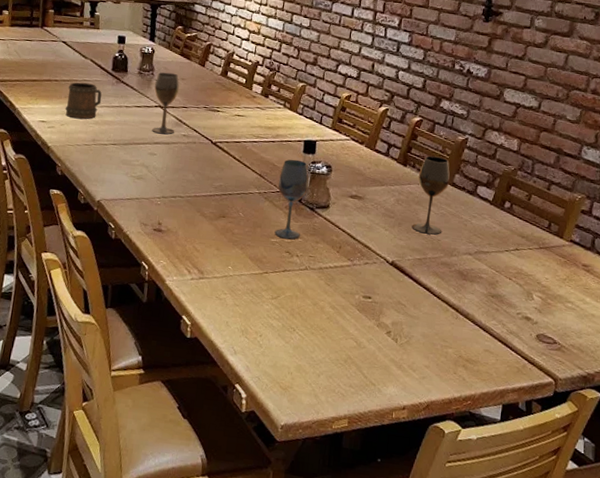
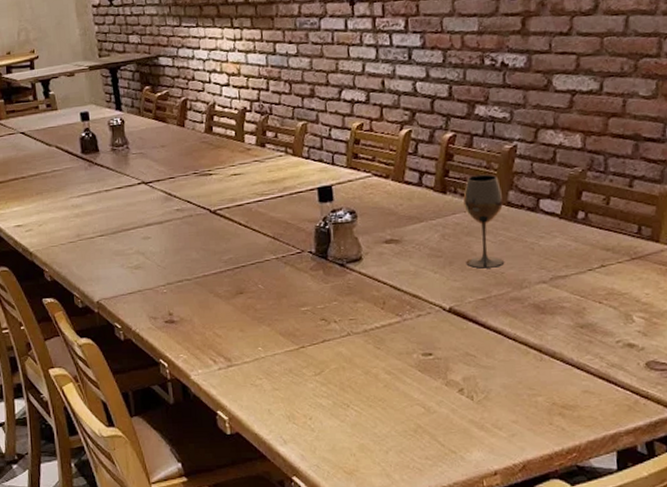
beer mug: present [65,82,102,119] -> none [37,173,78,216]
wine glass: present [152,72,180,135] -> none [132,141,165,214]
wineglass: present [274,159,309,240] -> none [295,211,334,305]

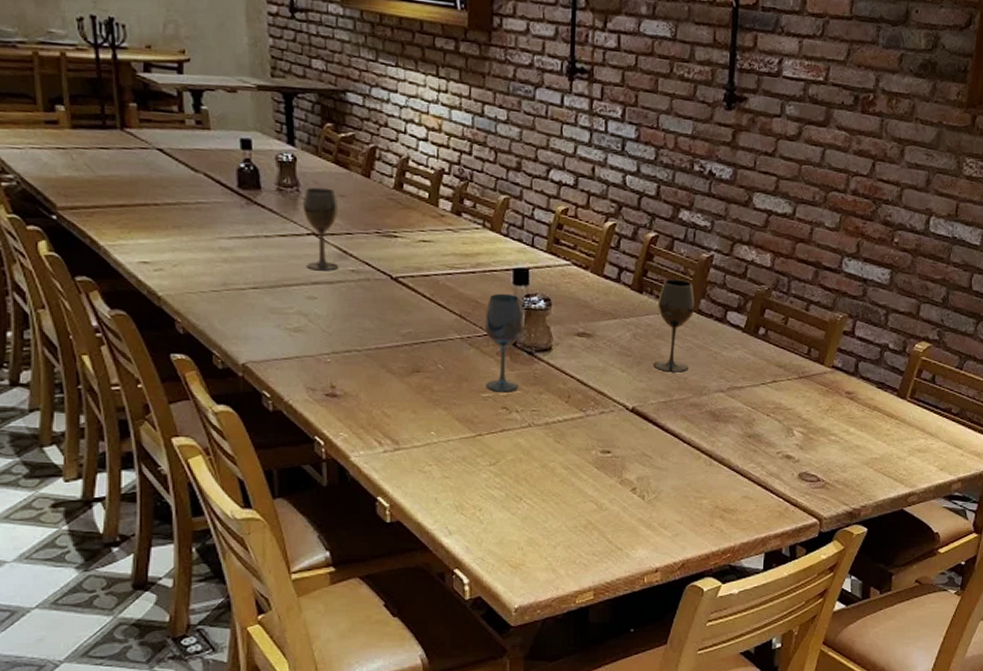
wine glass: none [132,141,165,214] -> present [303,187,338,271]
wineglass: none [295,211,334,305] -> present [484,293,523,392]

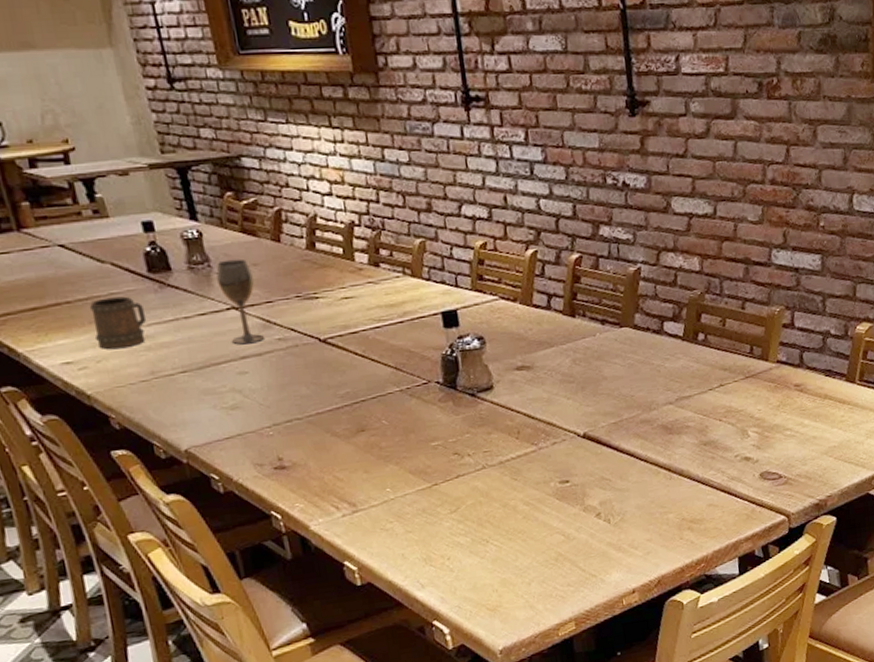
beer mug: none [175,205,229,257] -> present [89,296,147,350]
wineglass: present [484,293,523,392] -> none [420,338,466,439]
wineglass: present [653,279,695,372] -> none [592,297,634,393]

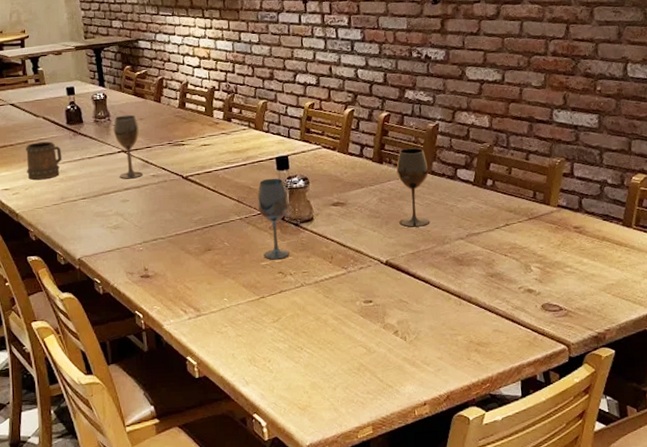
wineglass: none [420,338,466,439] -> present [257,178,290,260]
wineglass: none [592,297,634,393] -> present [396,148,430,227]

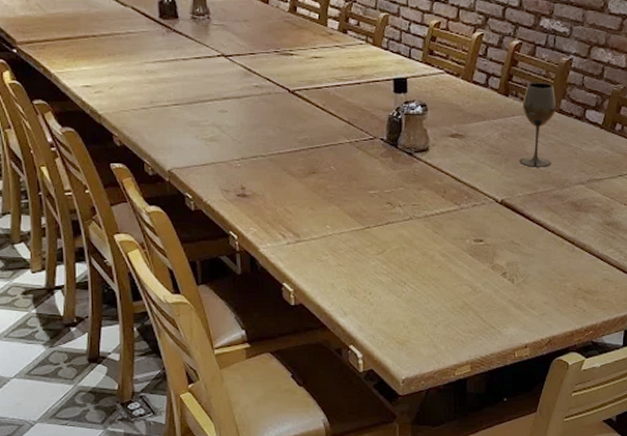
beer mug: present [25,141,63,180] -> none [110,35,153,79]
wine glass: present [113,115,142,179] -> none [213,14,244,87]
wineglass: present [257,178,290,260] -> none [369,101,403,189]

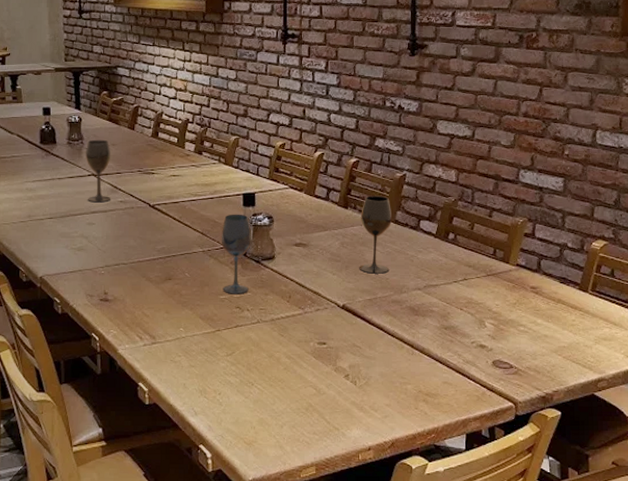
wine glass: none [213,14,244,87] -> present [86,139,110,203]
wineglass: none [369,101,403,189] -> present [221,214,251,294]

